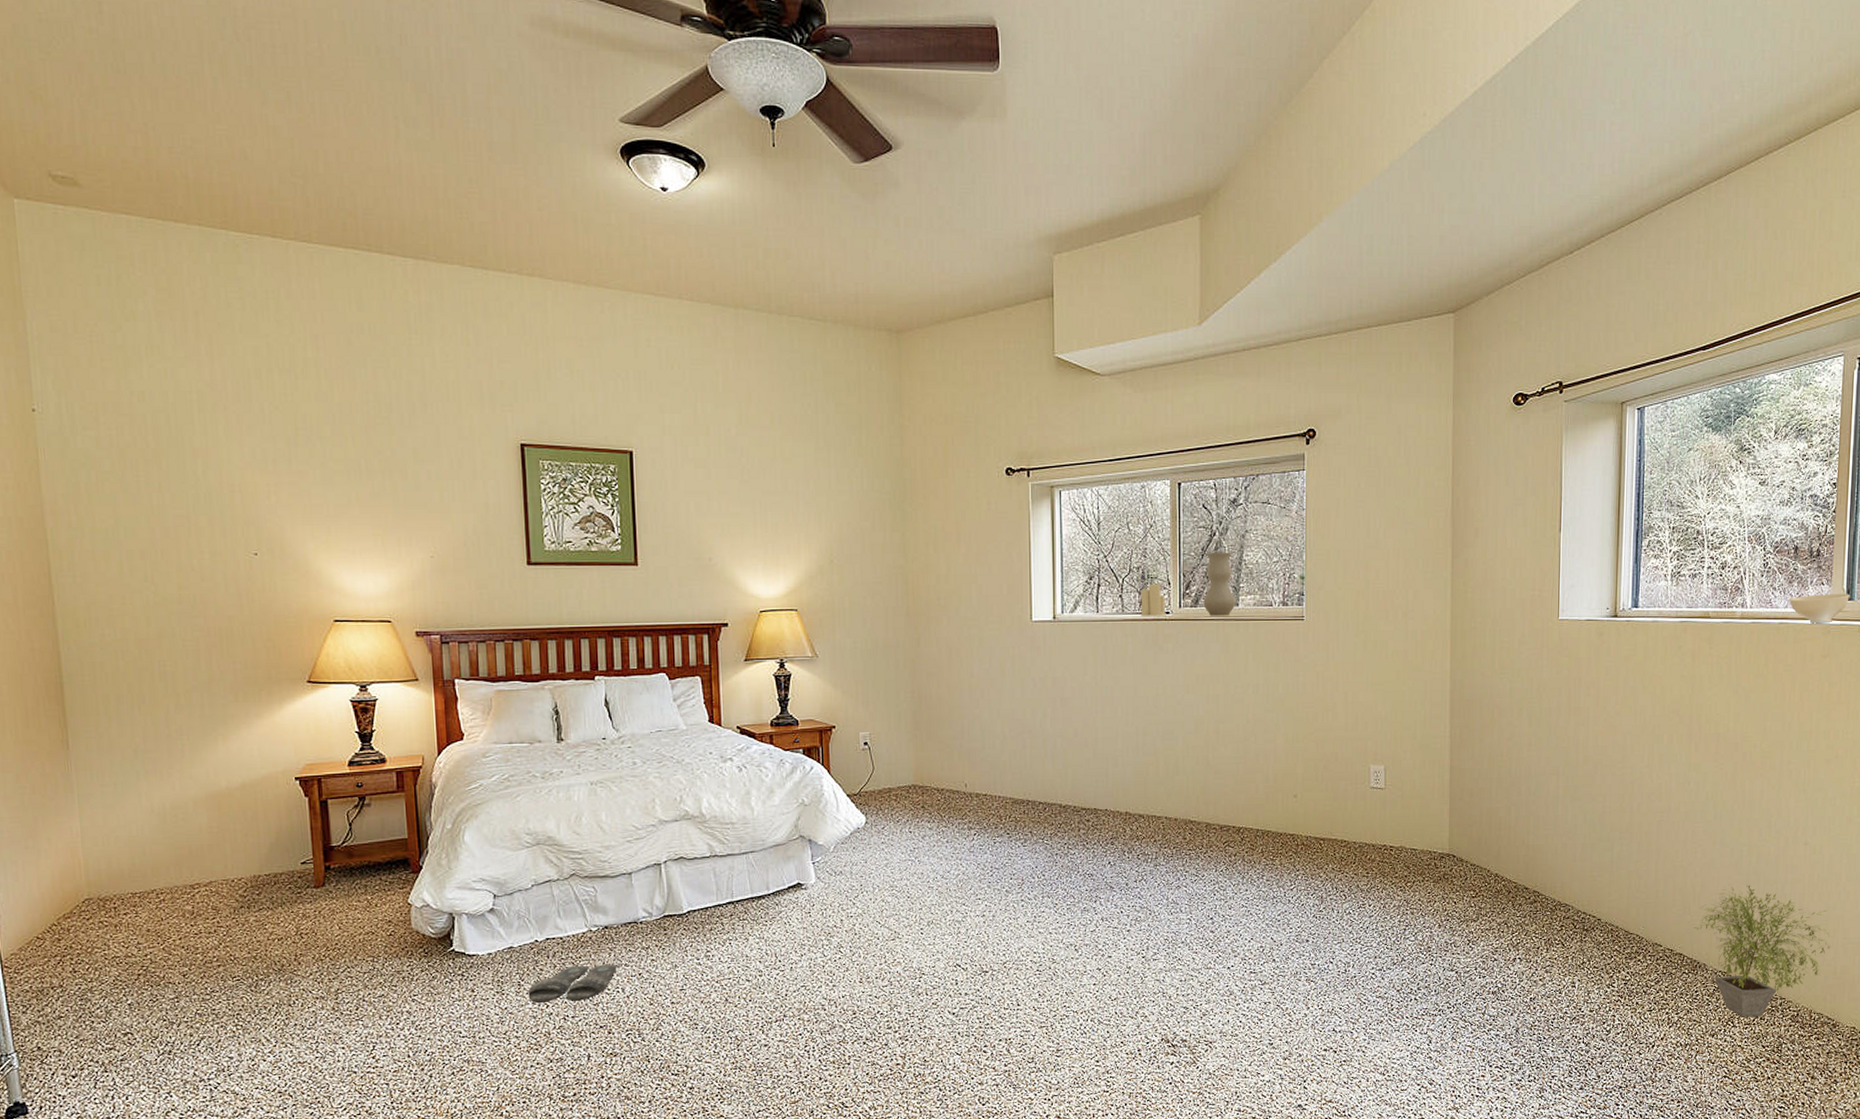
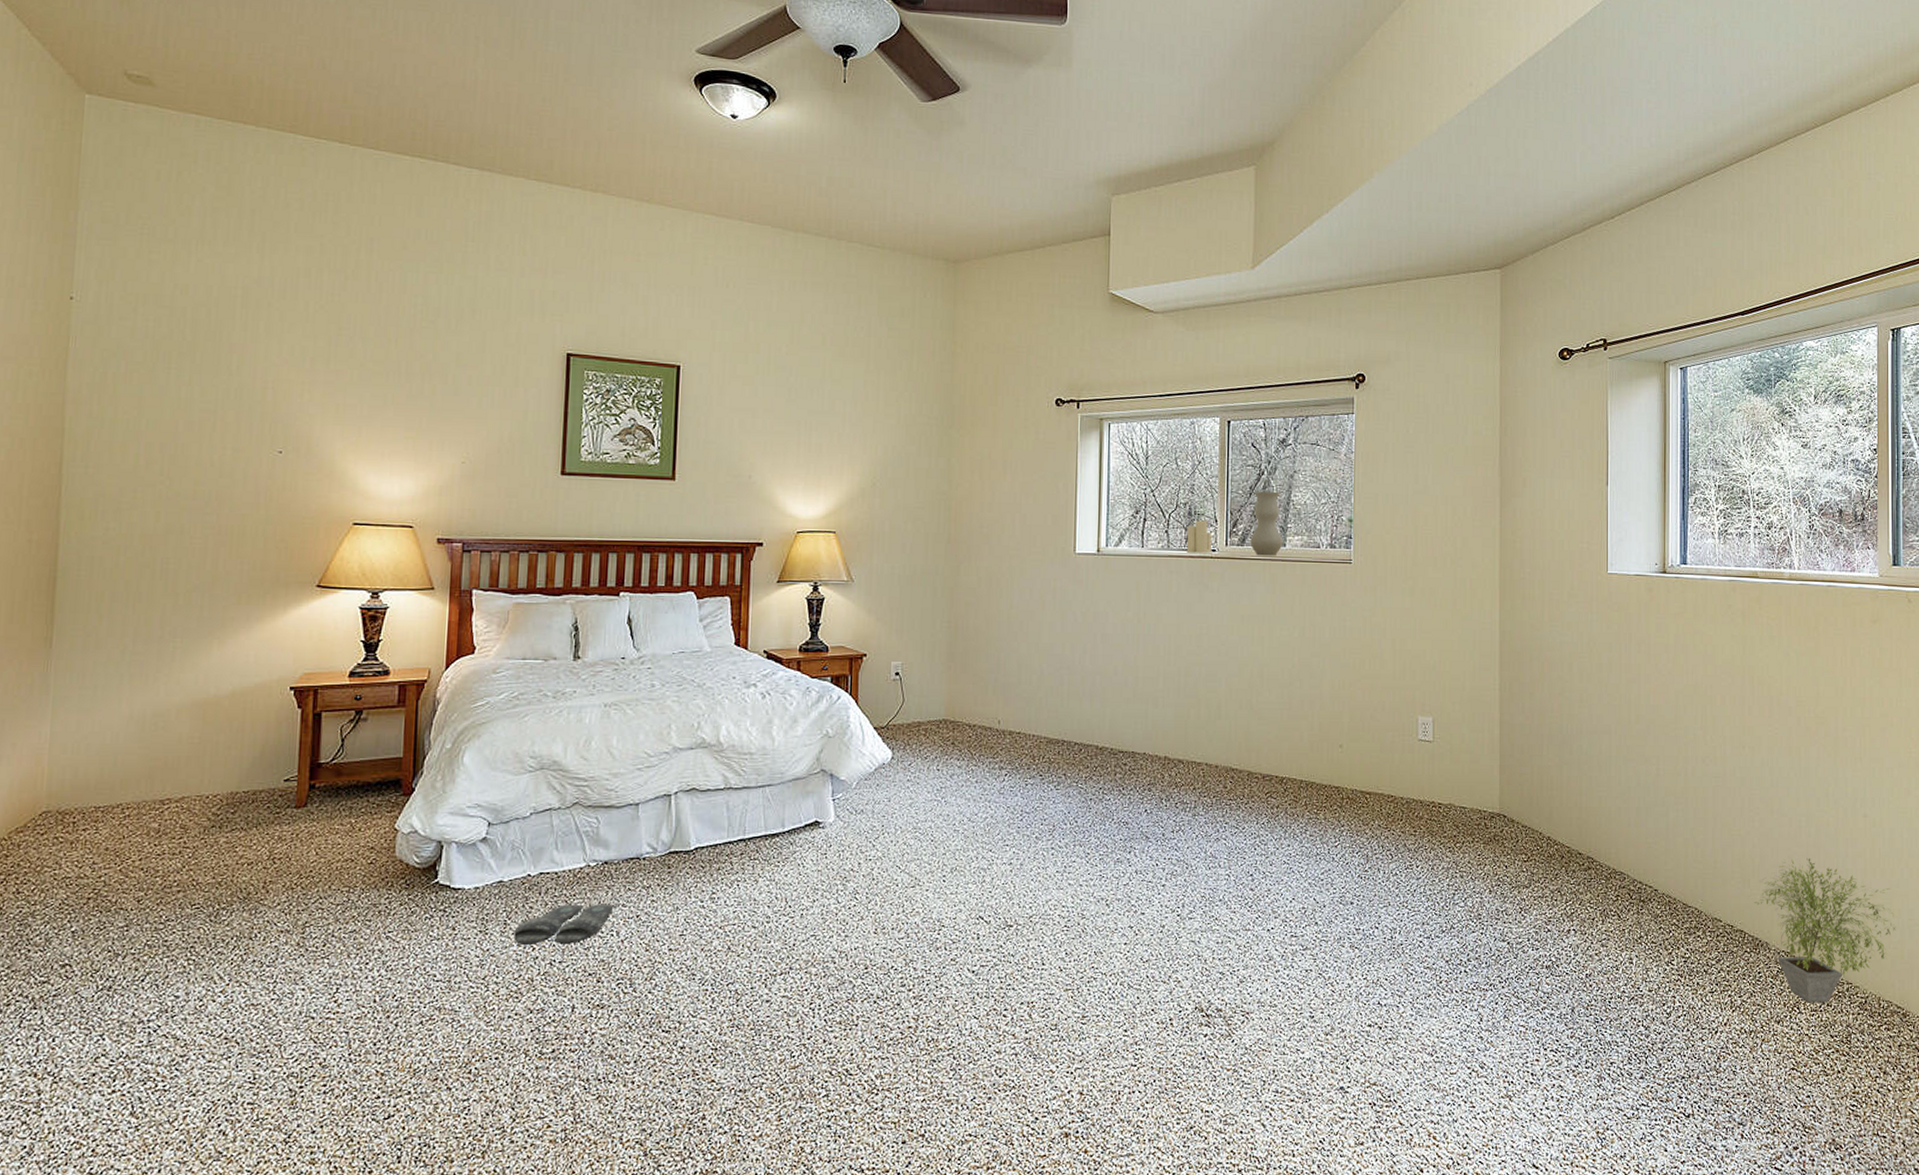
bowl: present [1788,594,1849,624] -> none [1835,558,1895,588]

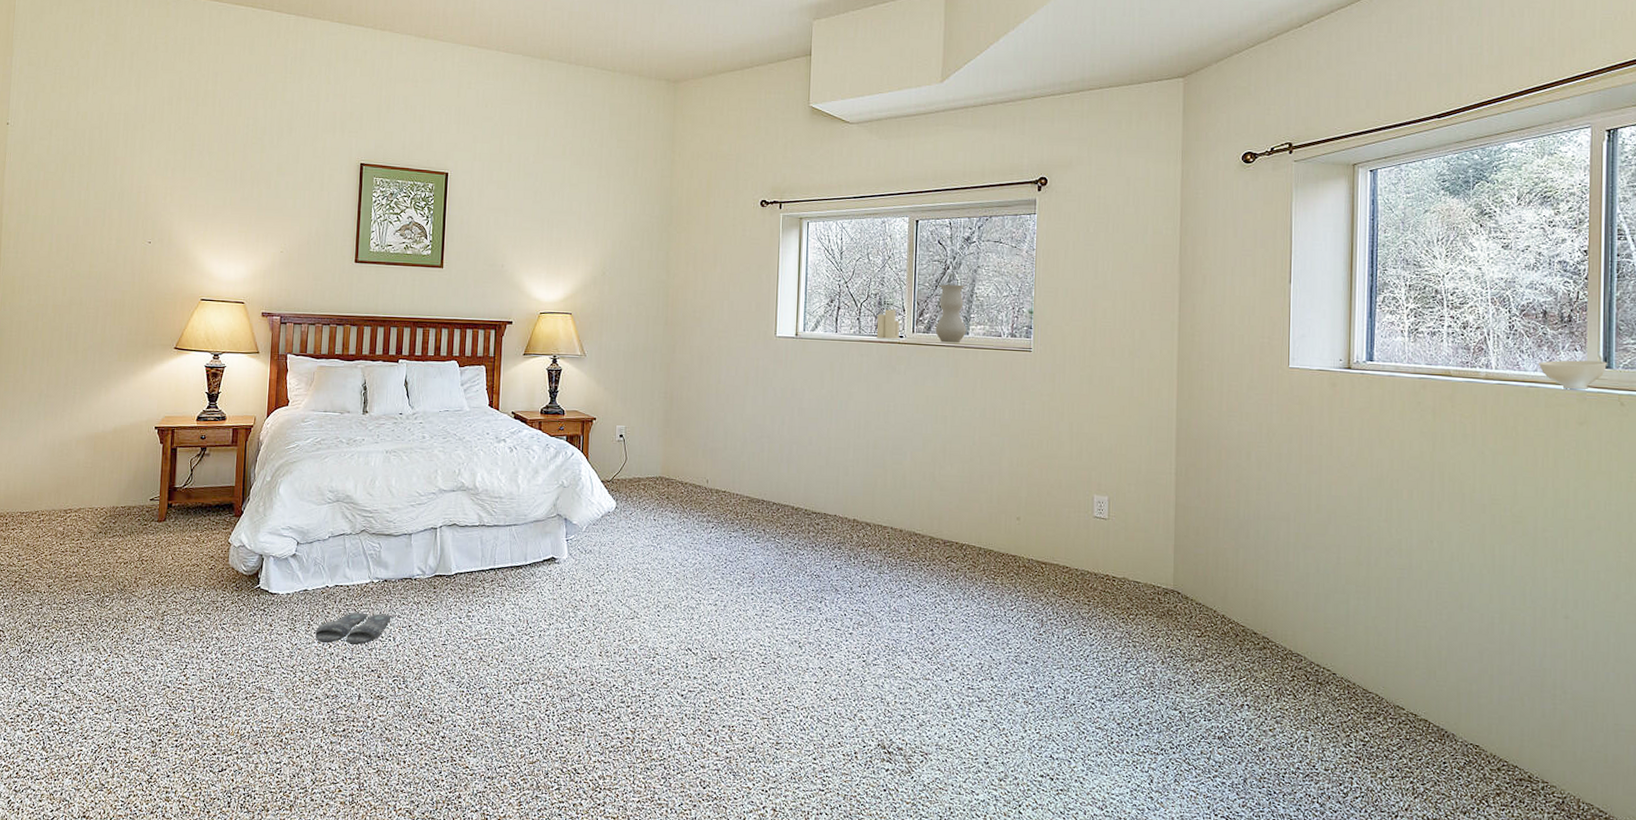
potted plant: present [1754,858,1897,1003] -> none [1440,655,1601,799]
bowl: none [1835,558,1895,588] -> present [1538,360,1607,390]

